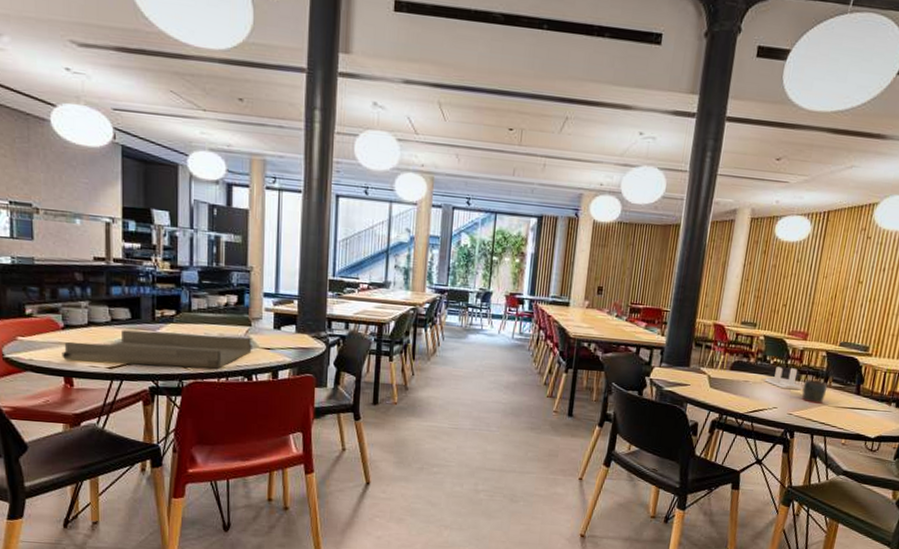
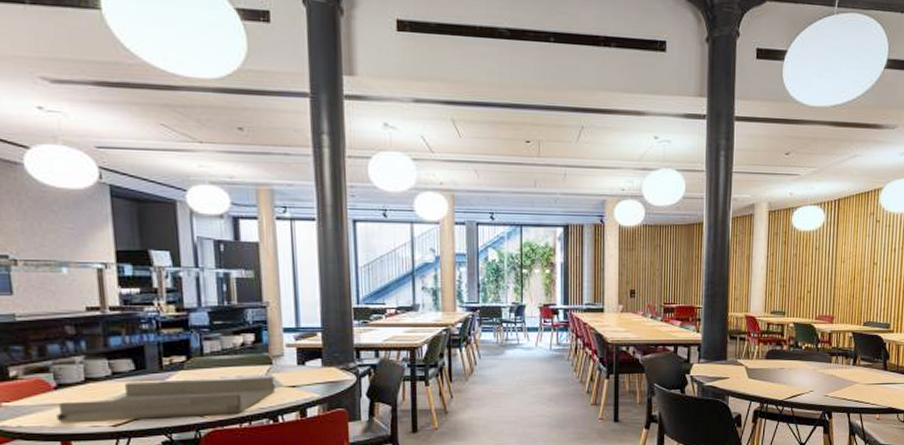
napkin holder: present [761,367,804,391] -> none [796,351,836,372]
mug: present [801,380,827,404] -> none [834,361,857,383]

